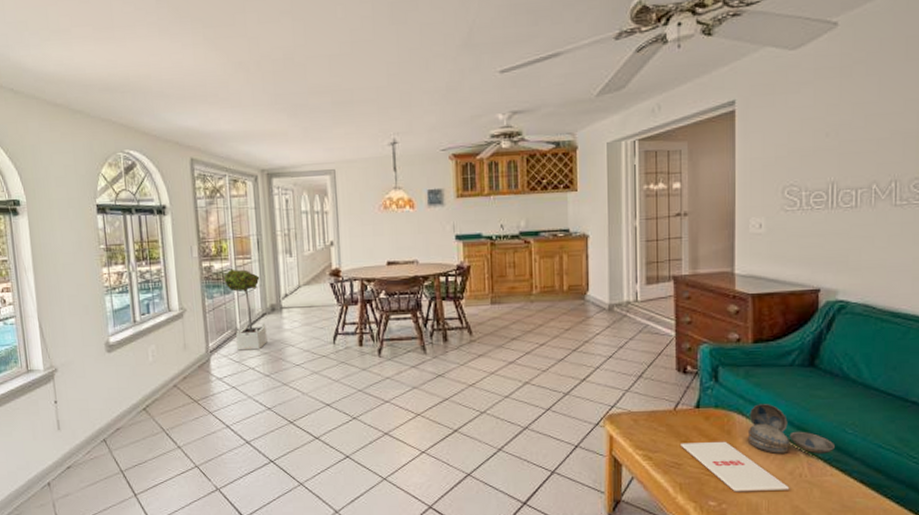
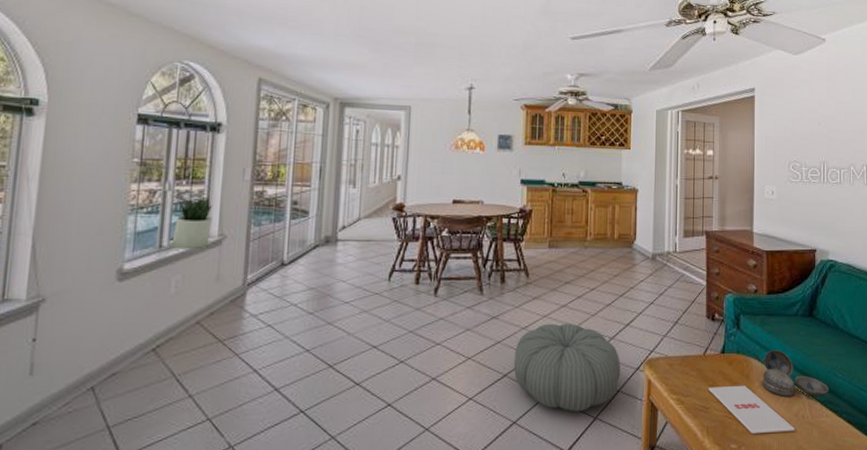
planter: none [140,274,175,324] -> present [168,196,213,250]
potted tree: present [224,268,268,351] -> none [276,195,318,284]
pouf: none [463,379,578,465] -> present [513,323,620,411]

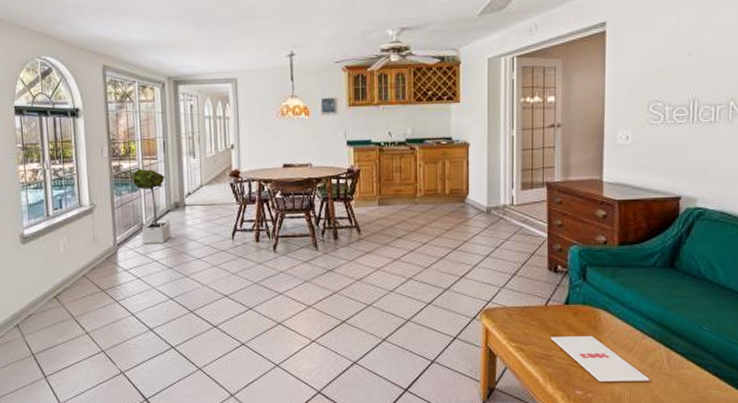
planter: present [168,196,213,250] -> none [53,172,86,218]
potted tree: none [276,195,318,284] -> present [131,168,171,244]
pouf: present [513,323,620,411] -> none [351,275,456,355]
decorative bowl: present [762,350,829,397] -> none [612,302,692,349]

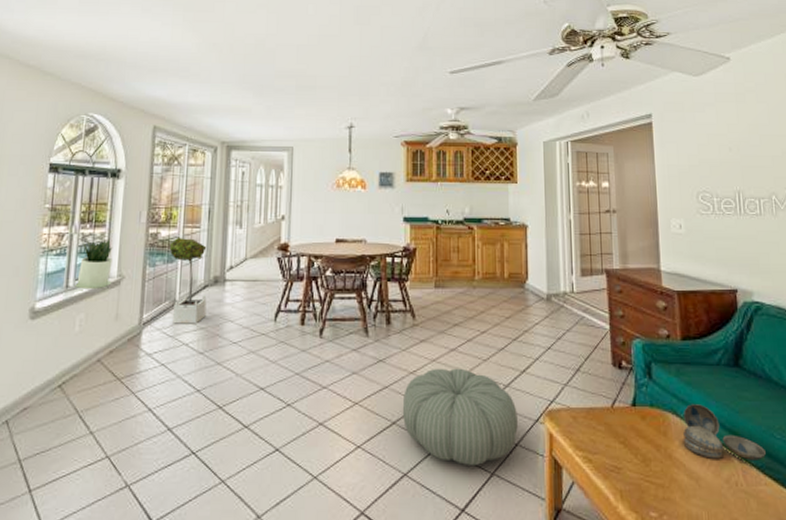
planter: none [53,172,86,218] -> present [73,238,113,290]
pouf: none [351,275,456,355] -> present [402,368,518,465]
magazine: present [551,335,650,383] -> none [619,443,728,502]
decorative bowl: none [612,302,692,349] -> present [682,404,766,461]

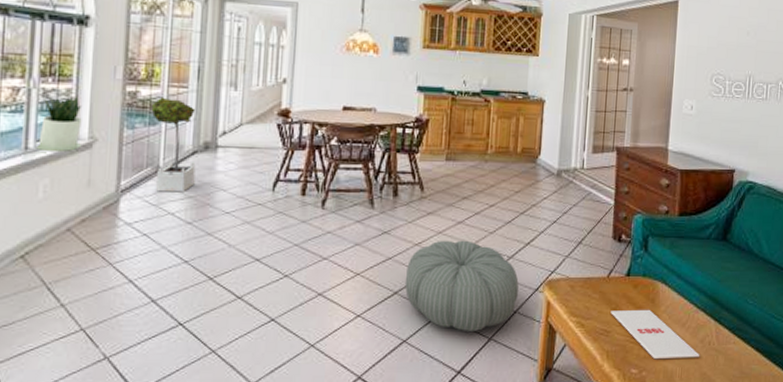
magazine: none [619,443,728,502] -> present [610,309,700,360]
decorative bowl: present [682,404,766,461] -> none [668,274,738,323]

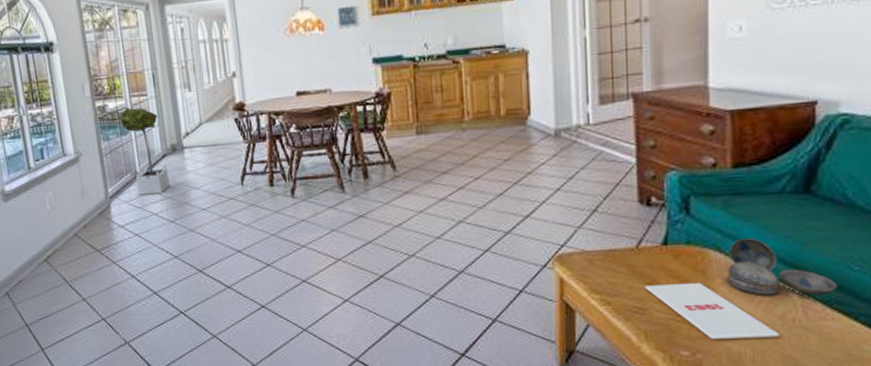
planter: present [34,94,83,153] -> none [33,116,71,170]
pouf: present [404,240,519,331] -> none [389,217,522,313]
decorative bowl: none [668,274,738,323] -> present [726,238,836,296]

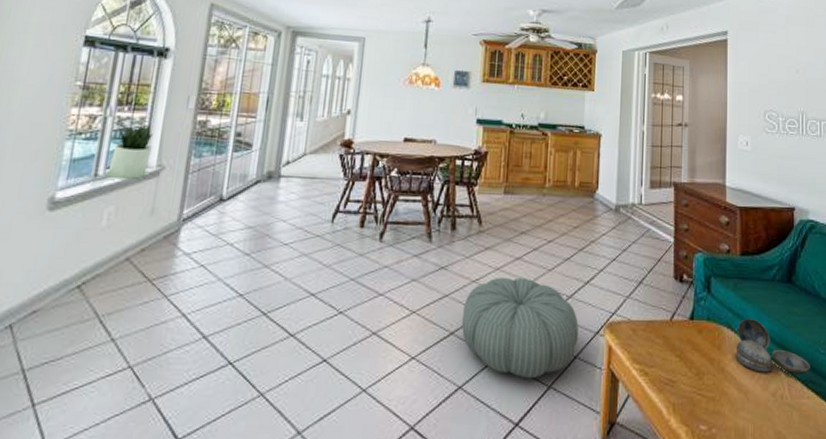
planter: none [33,116,71,170] -> present [104,122,154,180]
potted tree: present [119,107,170,196] -> none [217,126,262,223]
pouf: none [389,217,522,313] -> present [461,277,579,378]
magazine: present [645,282,781,340] -> none [675,357,773,415]

